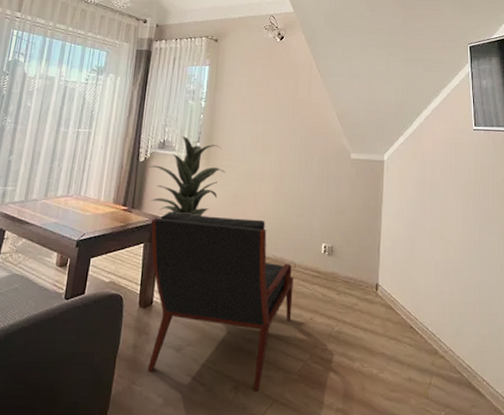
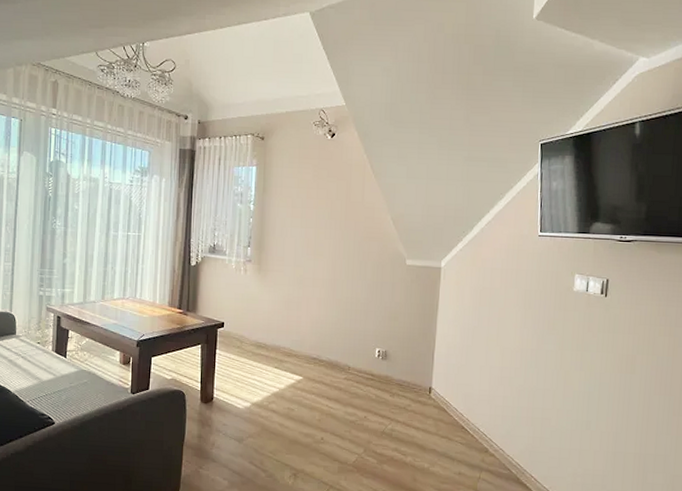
armchair: present [147,212,294,392] -> none [207,315,348,479]
indoor plant: present [148,136,227,219] -> none [200,241,279,322]

